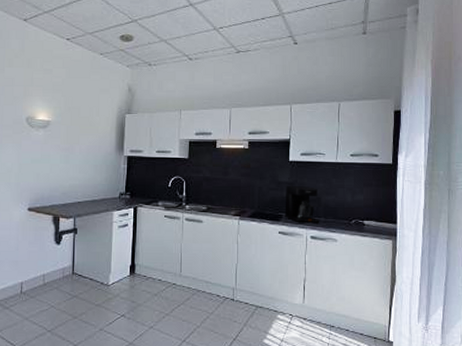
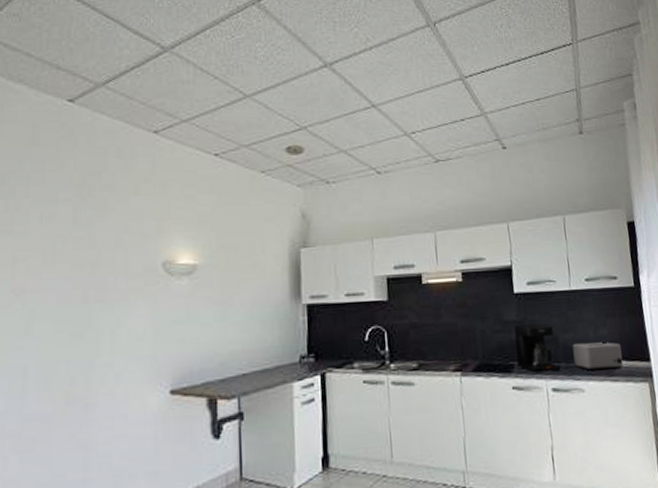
toaster: none [332,204,373,227] -> present [572,342,624,371]

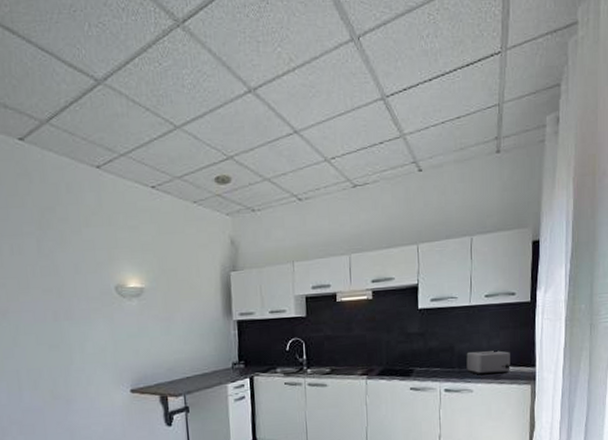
coffee maker: present [514,323,561,372] -> none [415,335,454,376]

